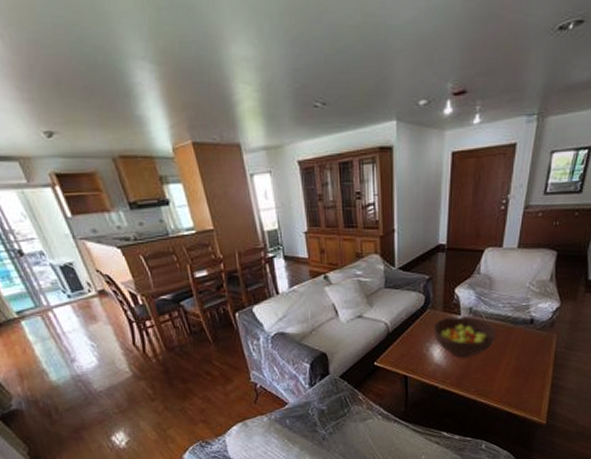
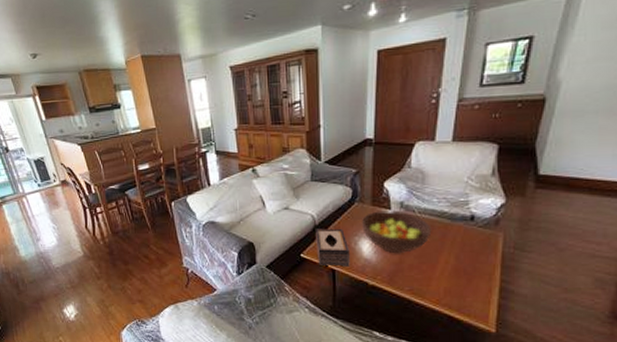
tissue box: none [389,335,421,373] -> present [316,228,350,267]

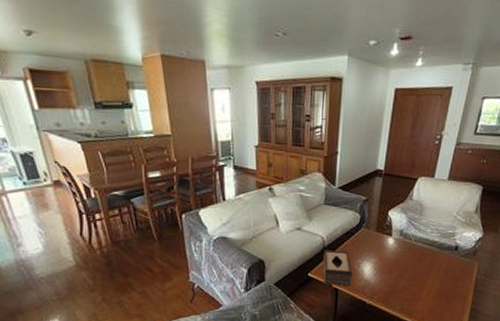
fruit bowl: present [361,210,432,254] -> none [365,237,424,277]

